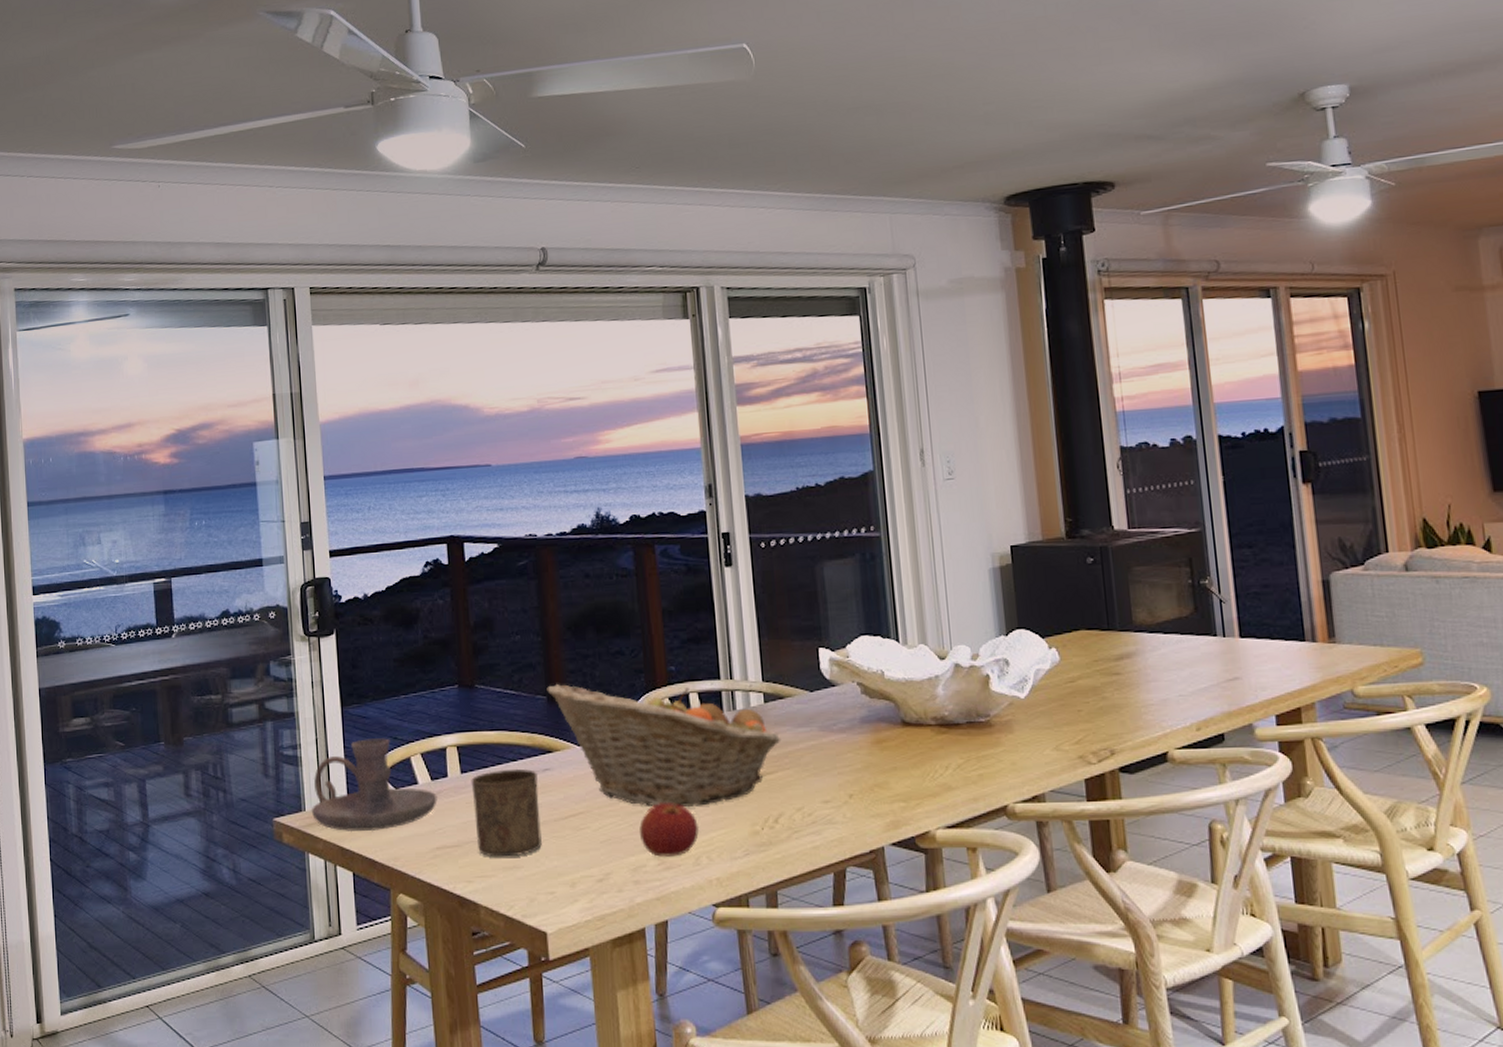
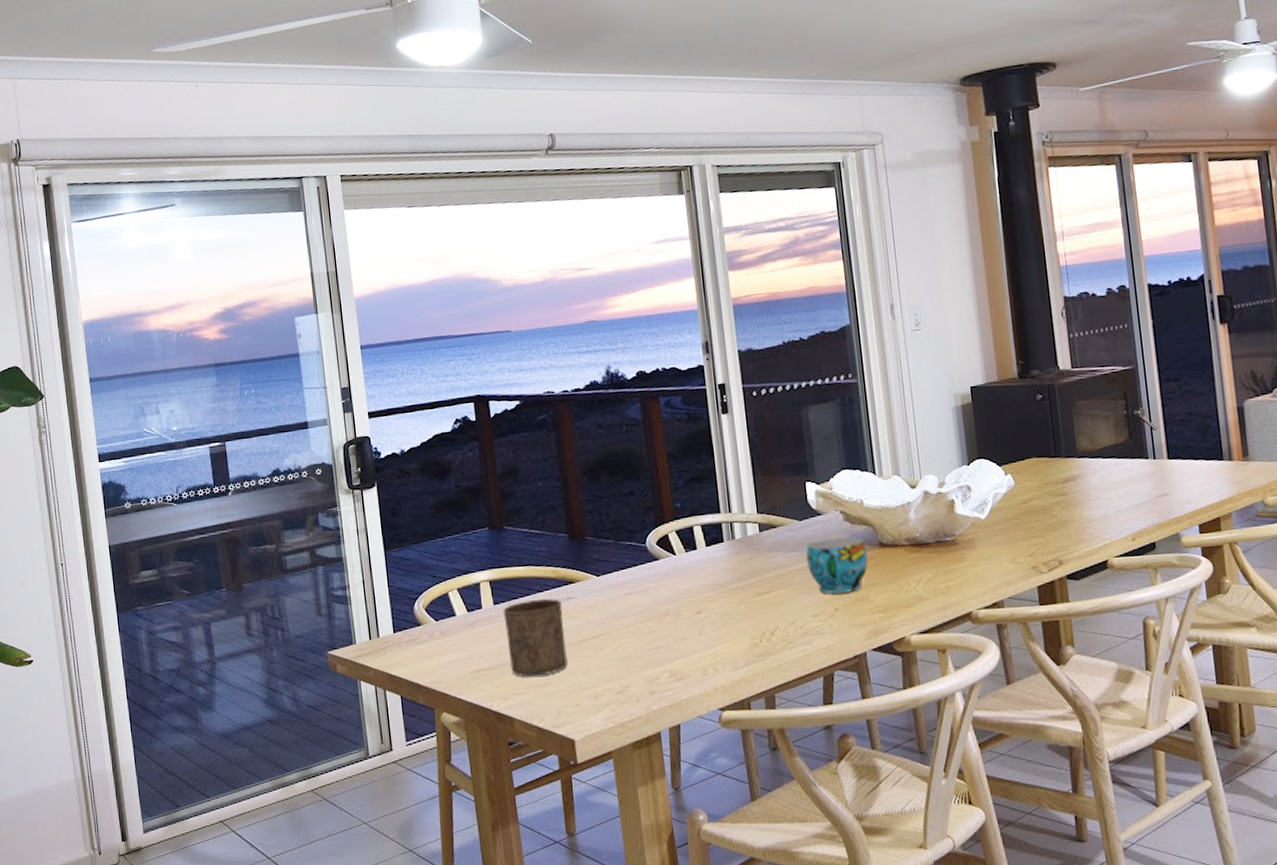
candle holder: present [312,738,437,832] -> none [362,577,474,661]
fruit basket: present [547,683,781,807] -> none [567,521,775,626]
apple: present [639,802,700,857] -> none [653,622,706,670]
cup: none [816,712,889,777] -> present [805,537,869,594]

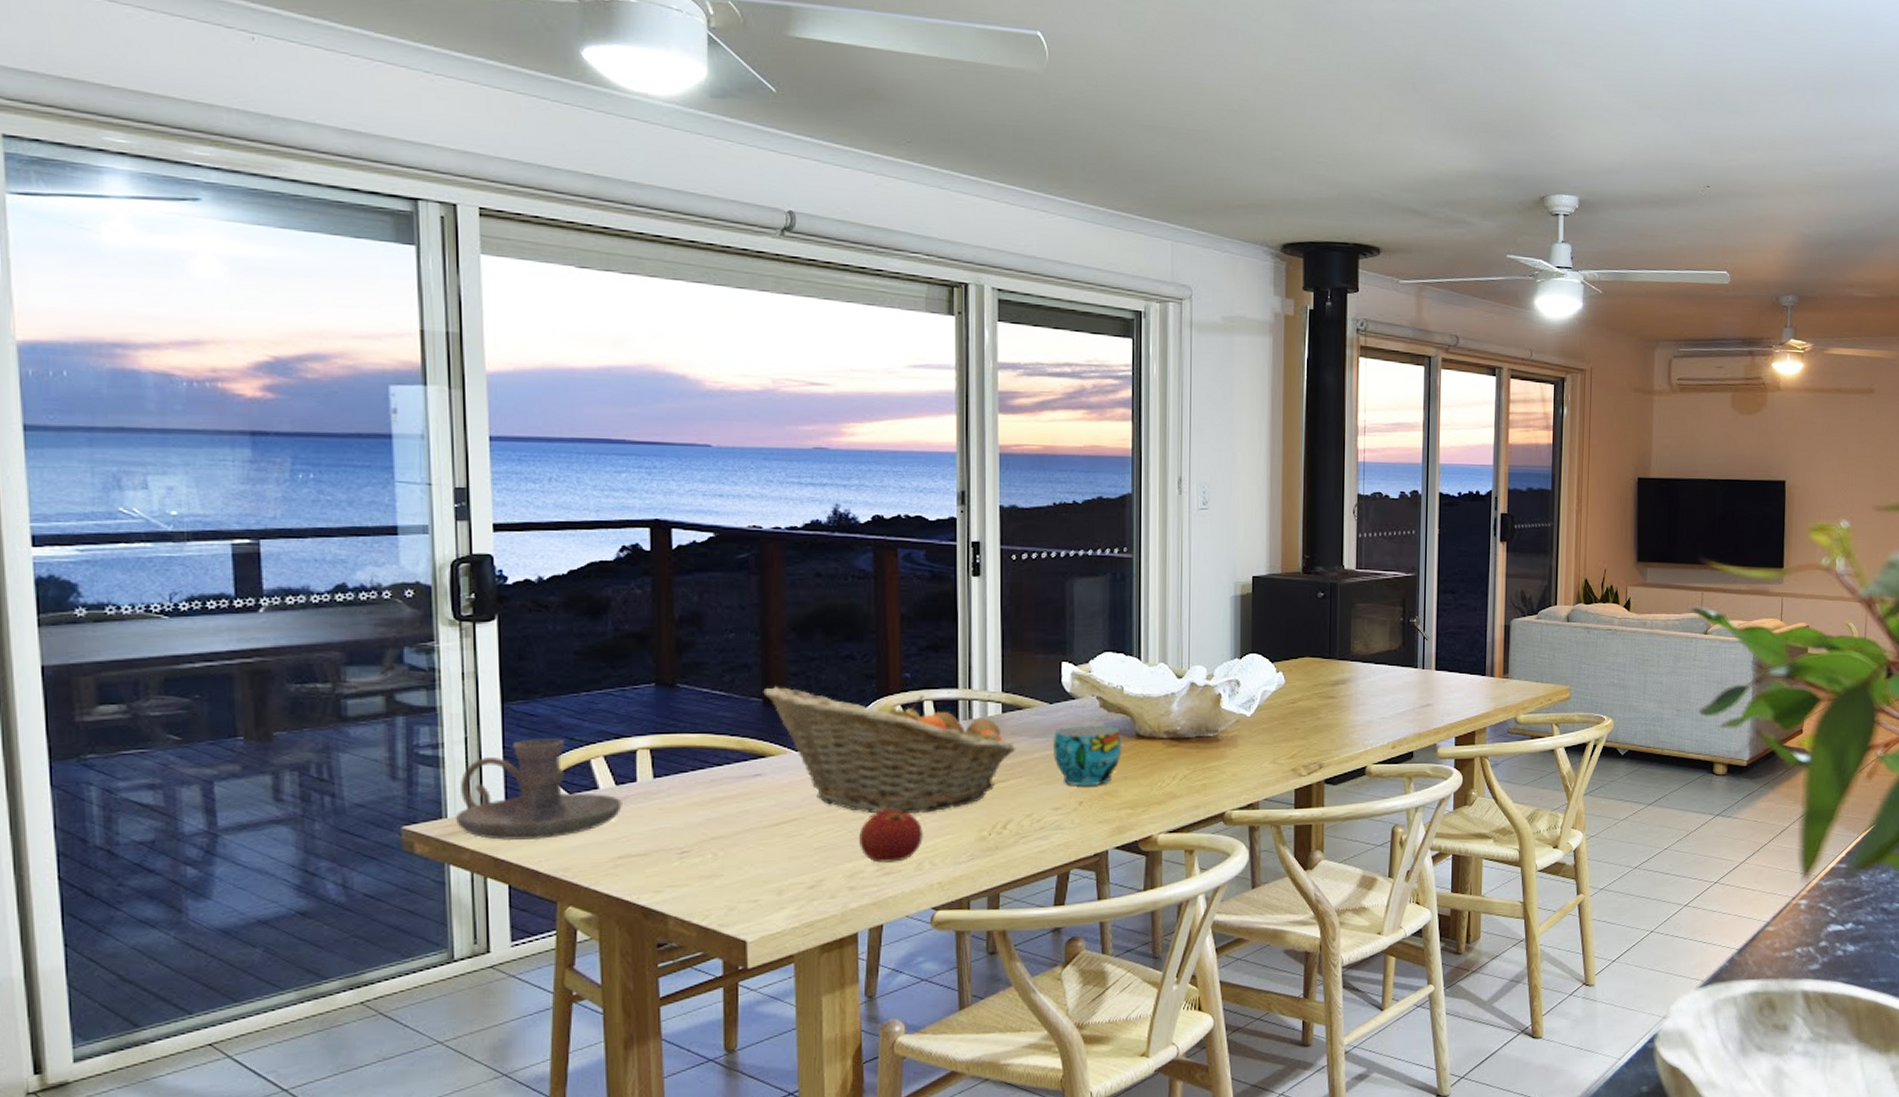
candle holder: none [362,577,474,661] -> present [456,738,622,841]
cup: present [503,599,568,677] -> none [665,774,747,866]
fruit basket: none [567,521,775,626] -> present [763,685,1017,813]
apple: none [653,622,706,670] -> present [859,809,924,863]

